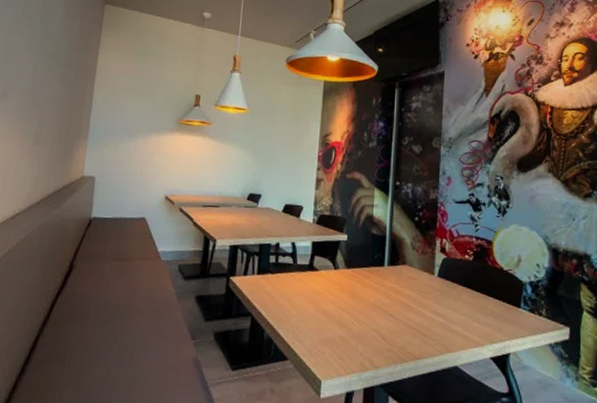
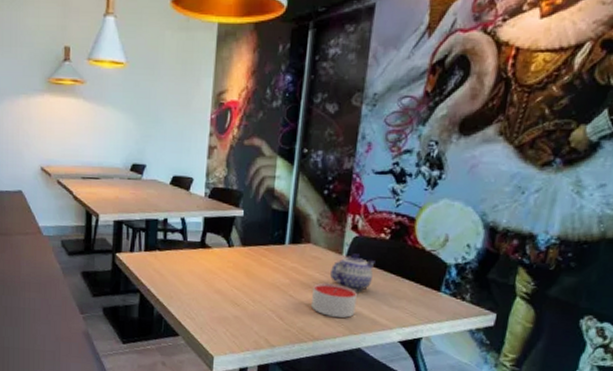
candle: none [410,302,450,336] -> present [311,282,357,318]
teapot: none [425,273,463,310] -> present [330,253,375,292]

